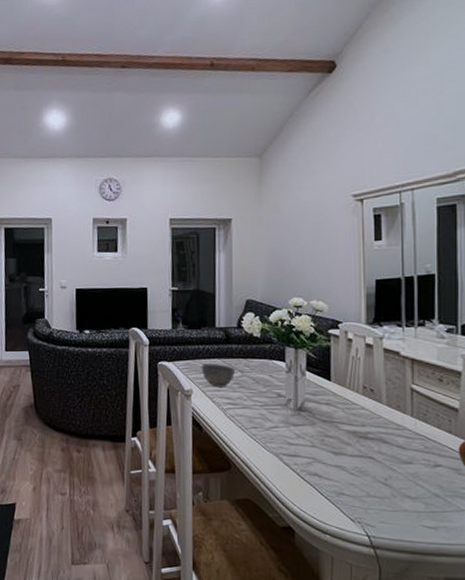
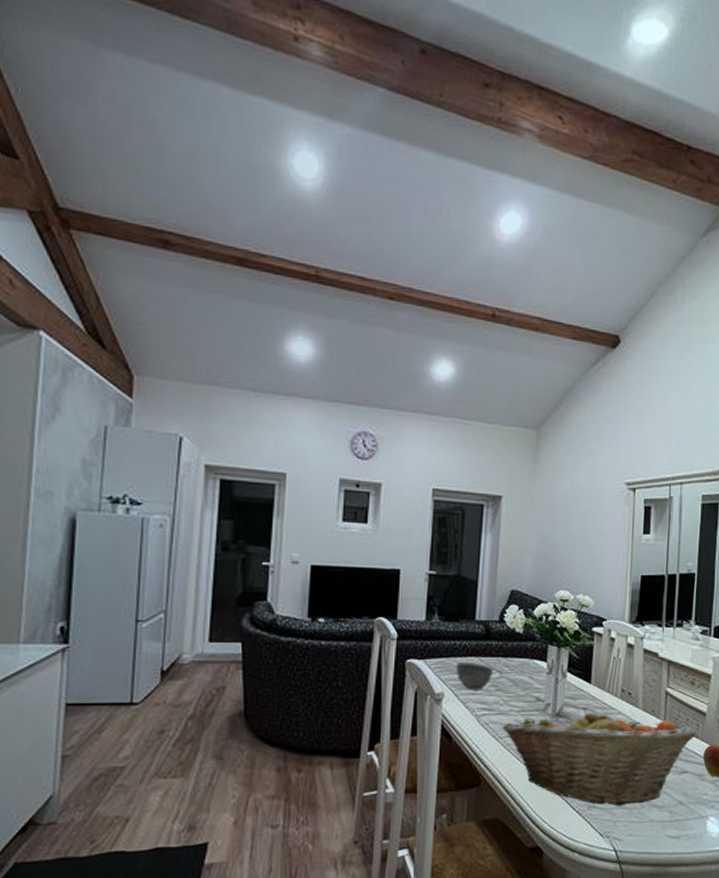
fruit basket: none [247,402,450,495] -> present [502,707,698,807]

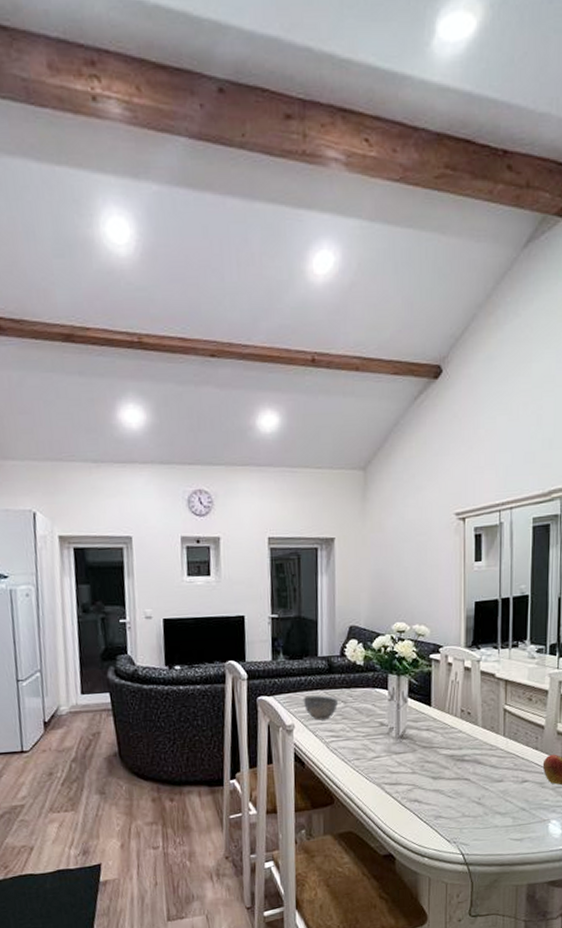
fruit basket: present [502,707,698,807] -> none [350,728,537,815]

